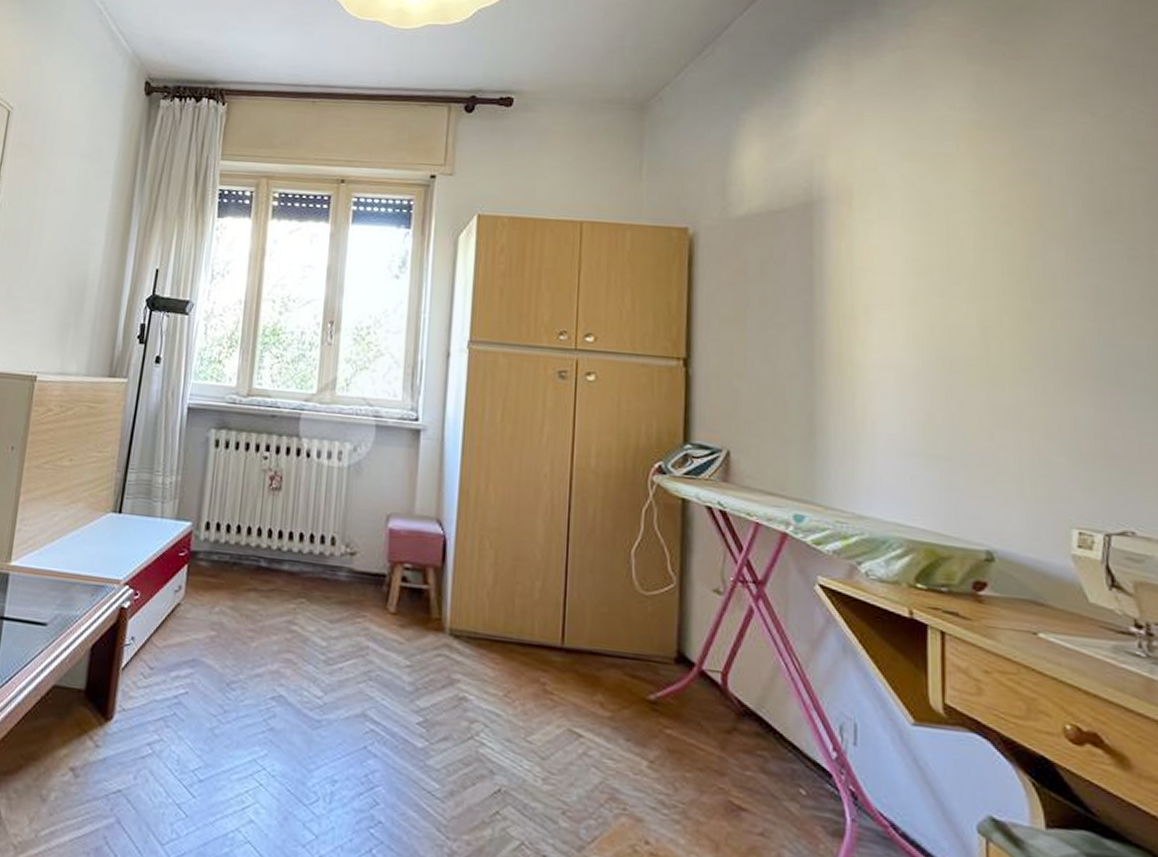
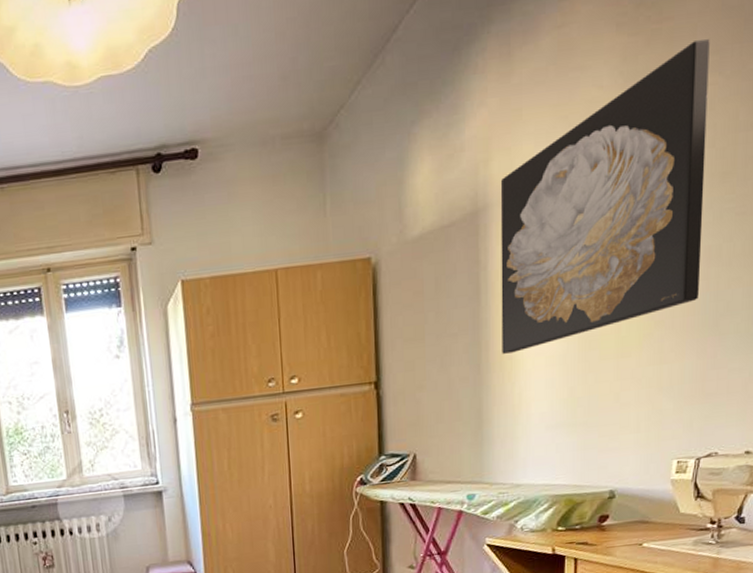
wall art: none [838,80,1089,358] -> present [500,38,710,354]

